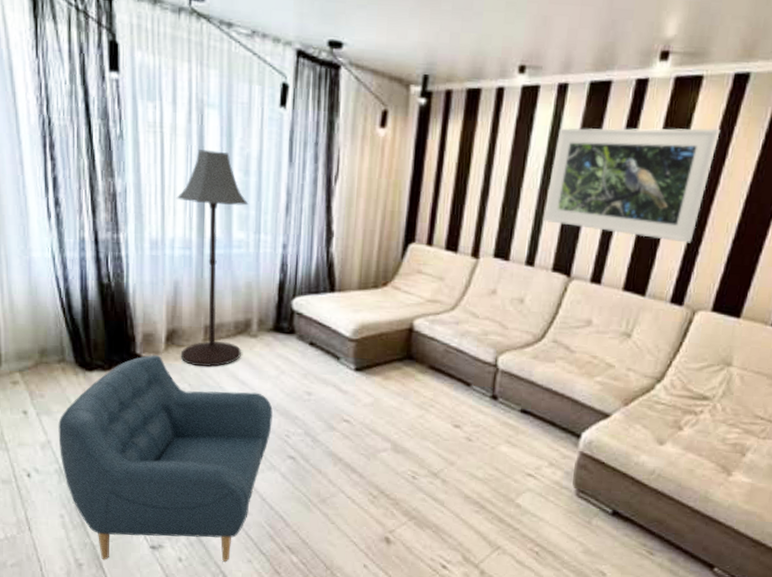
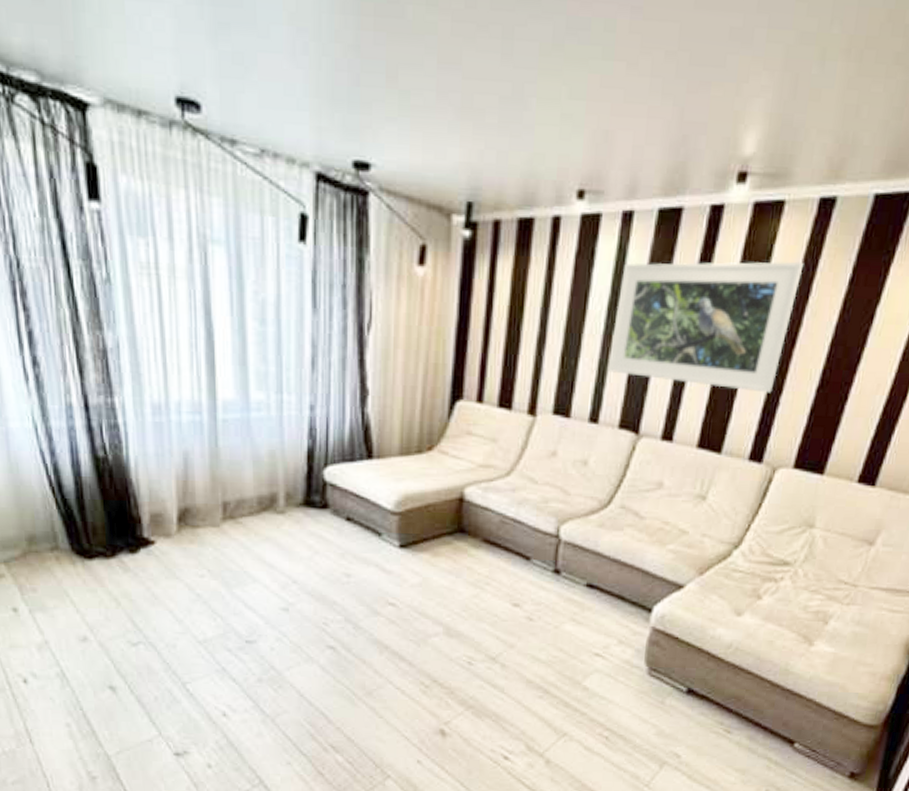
armchair: present [58,355,274,562] -> none [56,538,308,771]
floor lamp: present [176,150,249,367] -> none [180,295,267,549]

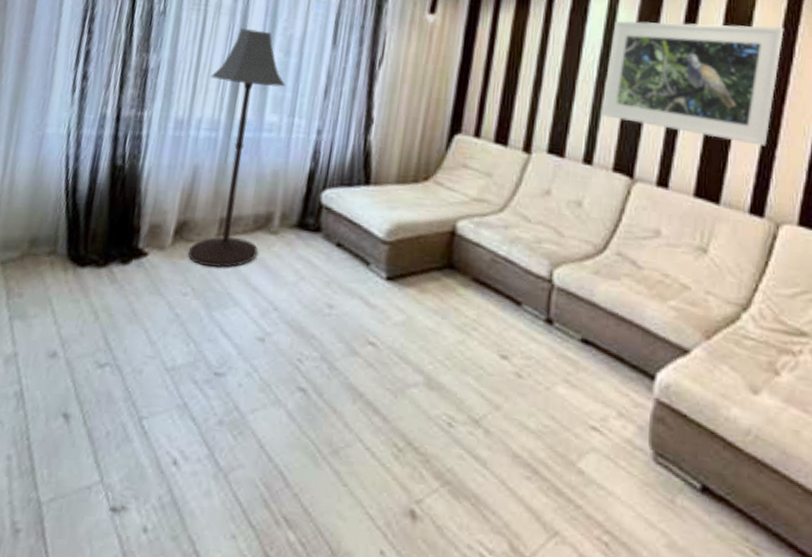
floor lamp: none [180,295,267,549] -> present [188,28,286,268]

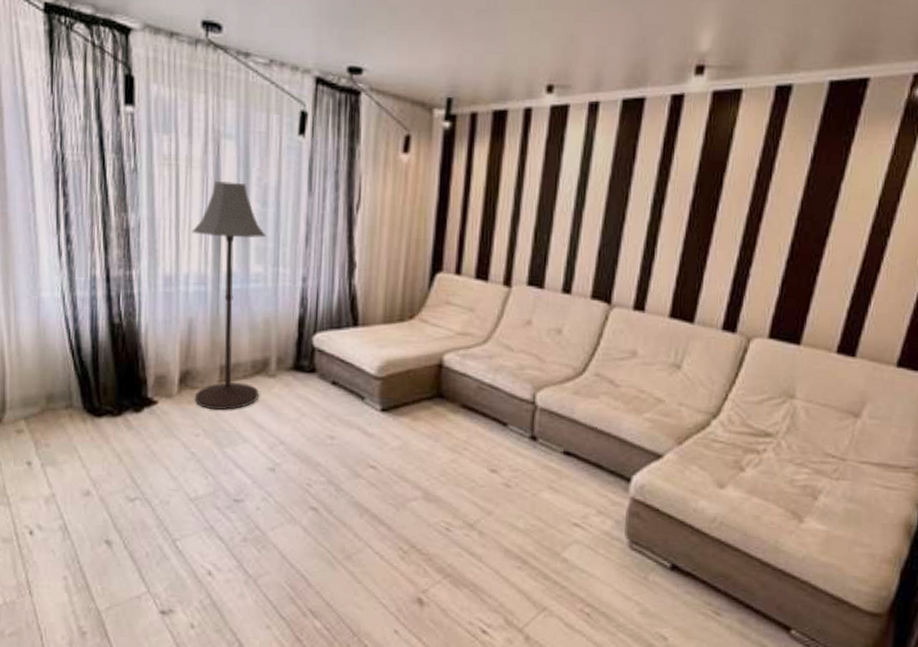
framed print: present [600,20,784,146] -> none [578,142,765,265]

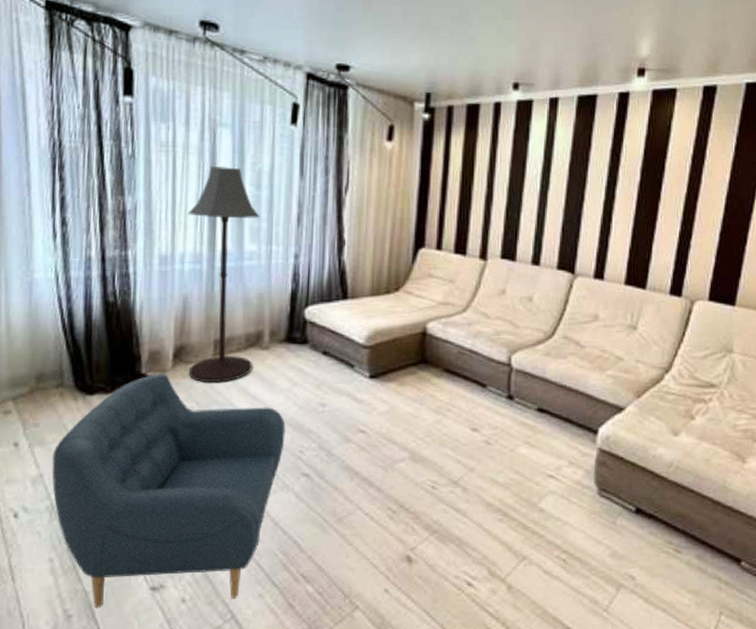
armchair: none [63,398,294,628] -> present [52,374,286,609]

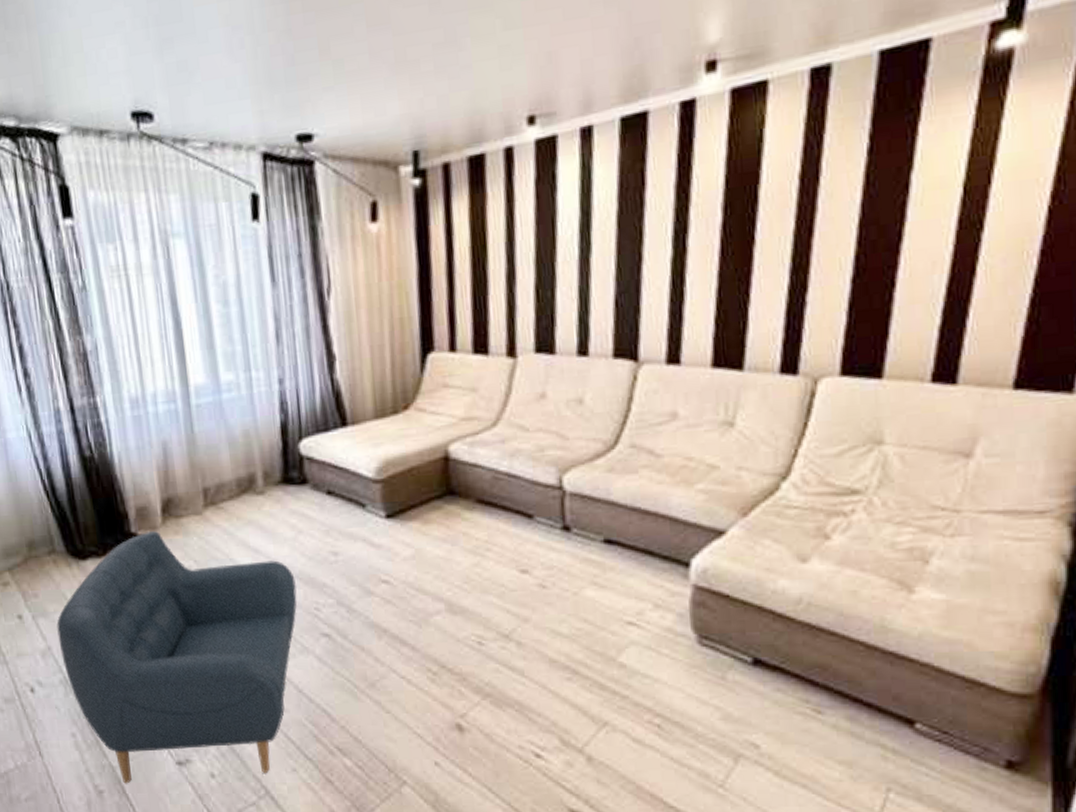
floor lamp: present [187,166,260,382] -> none [152,283,249,537]

